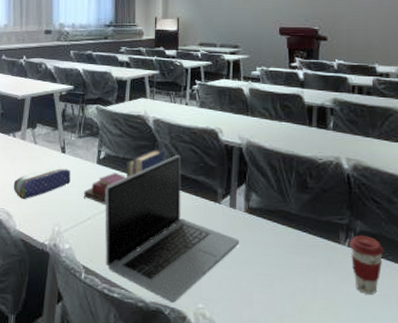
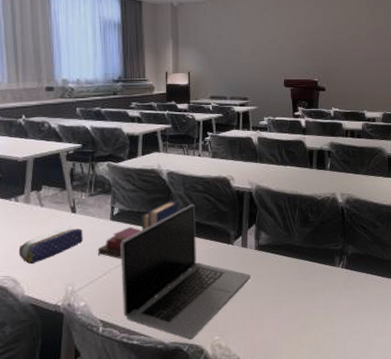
coffee cup: present [349,235,384,295] -> none [343,257,370,305]

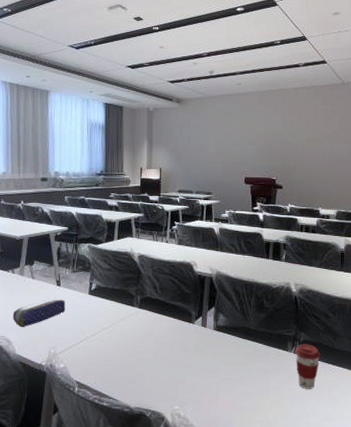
book: present [98,200,179,259] -> none [77,280,148,329]
laptop: present [120,203,251,341] -> none [96,284,209,407]
coffee cup: none [343,257,370,305] -> present [295,344,321,389]

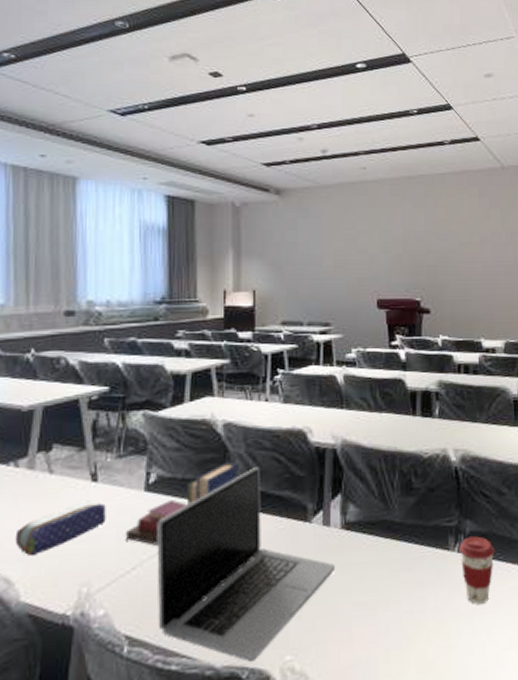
book: none [77,280,148,329] -> present [126,461,238,546]
laptop: none [96,284,209,407] -> present [157,466,336,663]

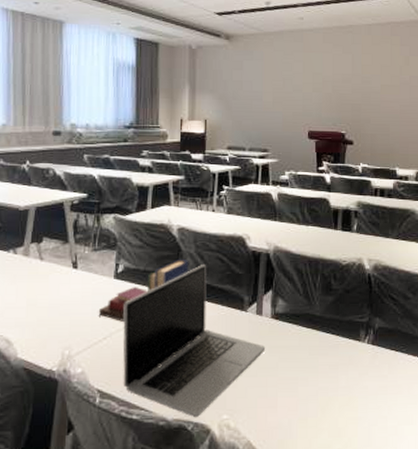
pencil case: present [15,501,106,557] -> none [14,283,84,324]
coffee cup: present [459,536,495,604] -> none [369,331,399,386]

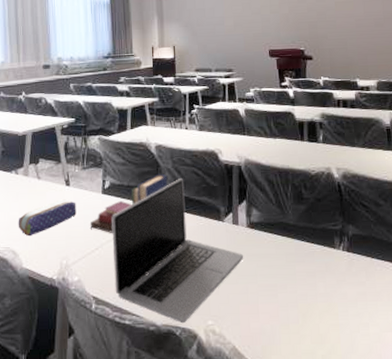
pencil case: none [14,283,84,324] -> present [18,199,76,237]

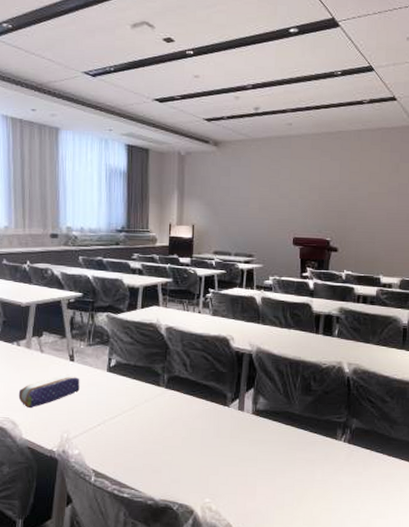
book: present [91,173,168,233] -> none [94,355,176,411]
laptop: present [111,177,244,324] -> none [115,361,247,500]

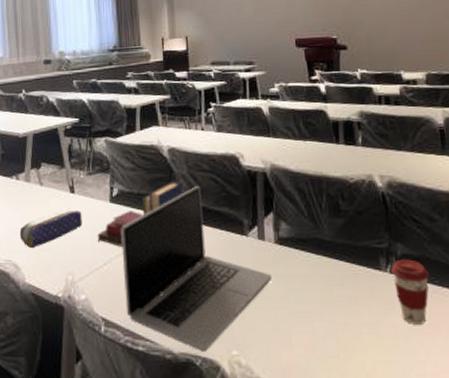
book: none [94,355,176,411] -> present [98,180,183,247]
laptop: none [115,361,247,500] -> present [121,185,273,353]
coffee cup: none [345,431,375,482] -> present [391,259,430,325]

